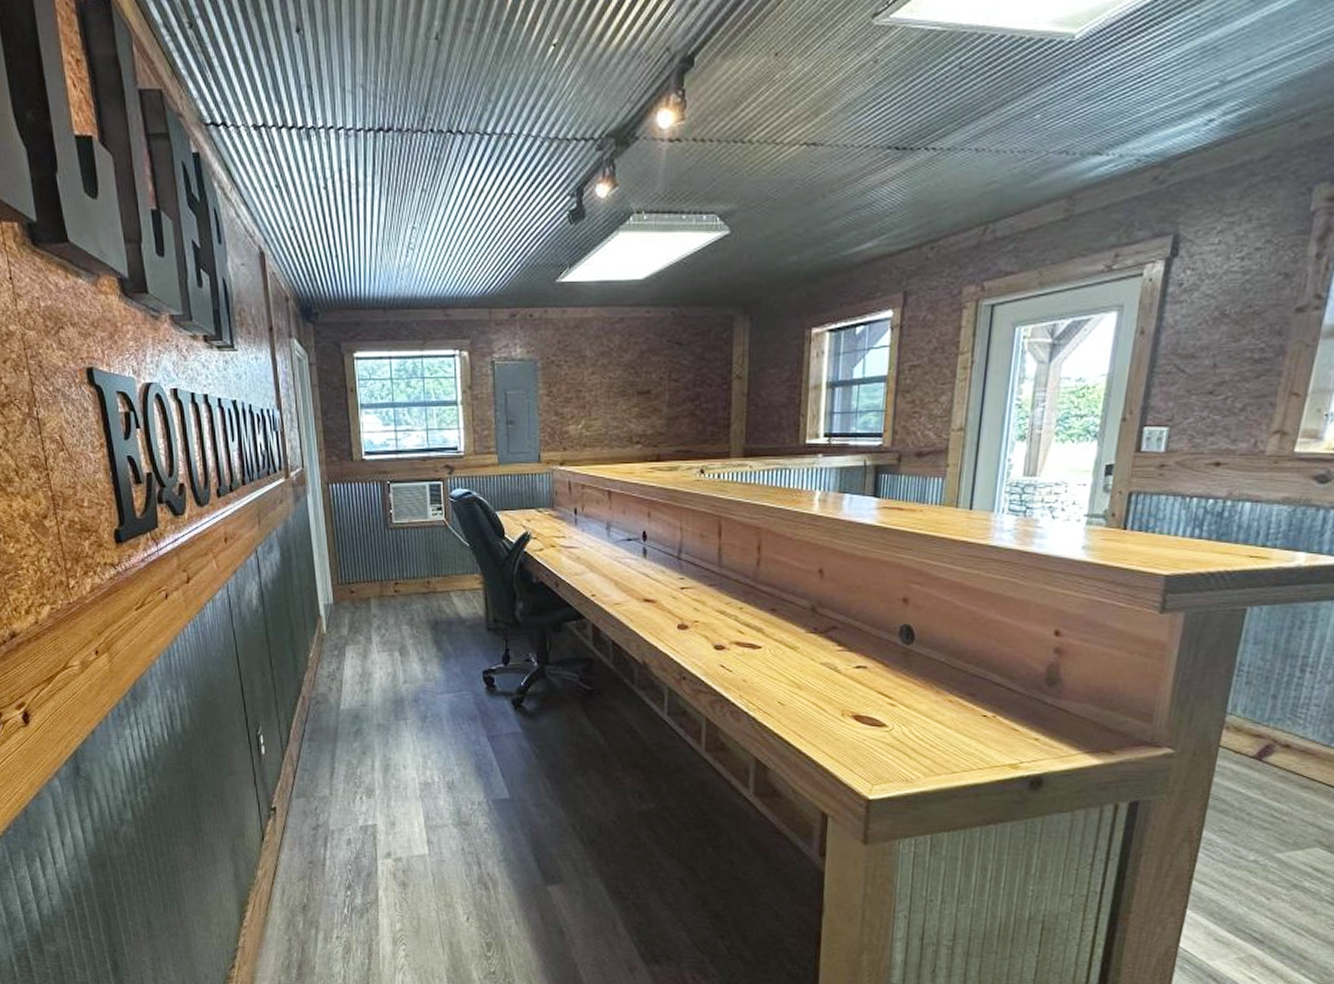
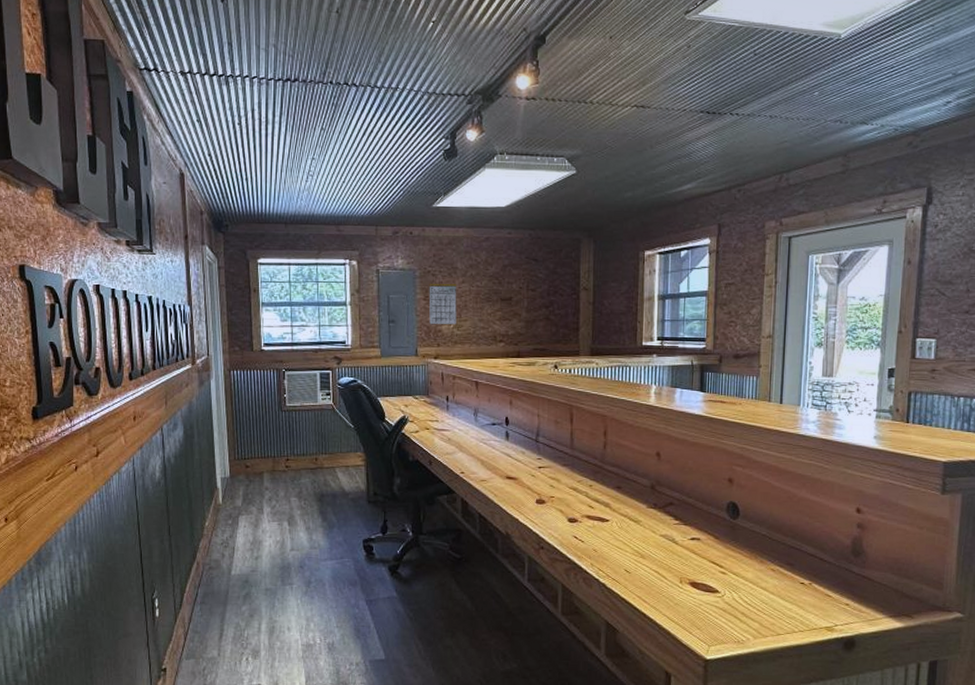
calendar: none [552,375,586,425] -> present [428,283,457,325]

